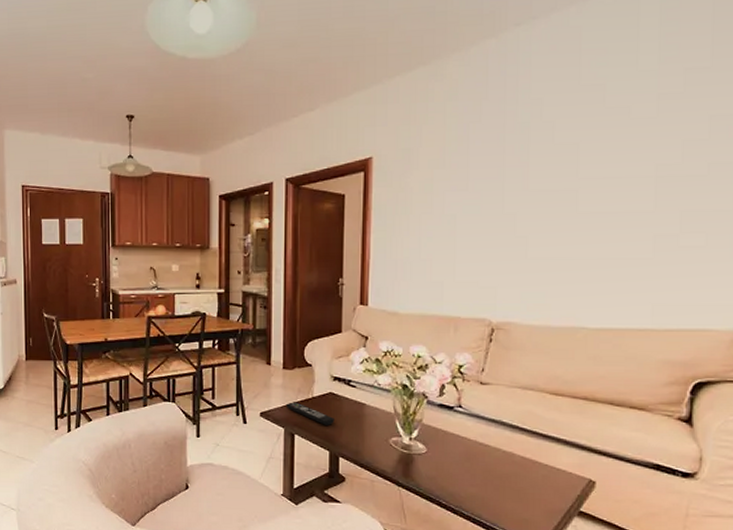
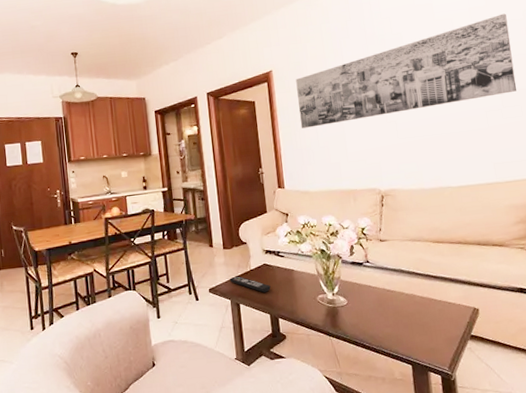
wall art: none [399,104,711,234] -> present [296,13,517,129]

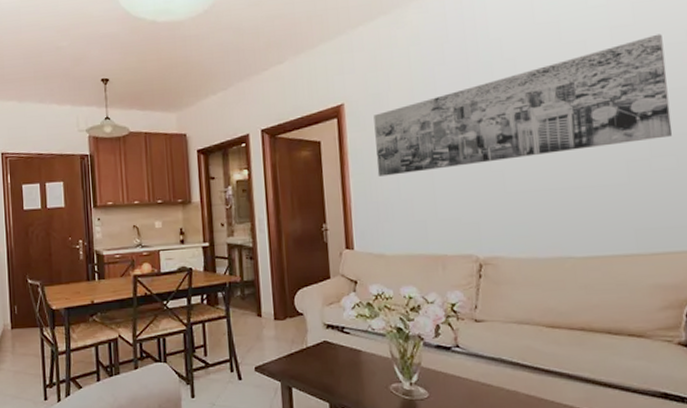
remote control: present [229,276,271,293] -> none [280,353,332,376]

